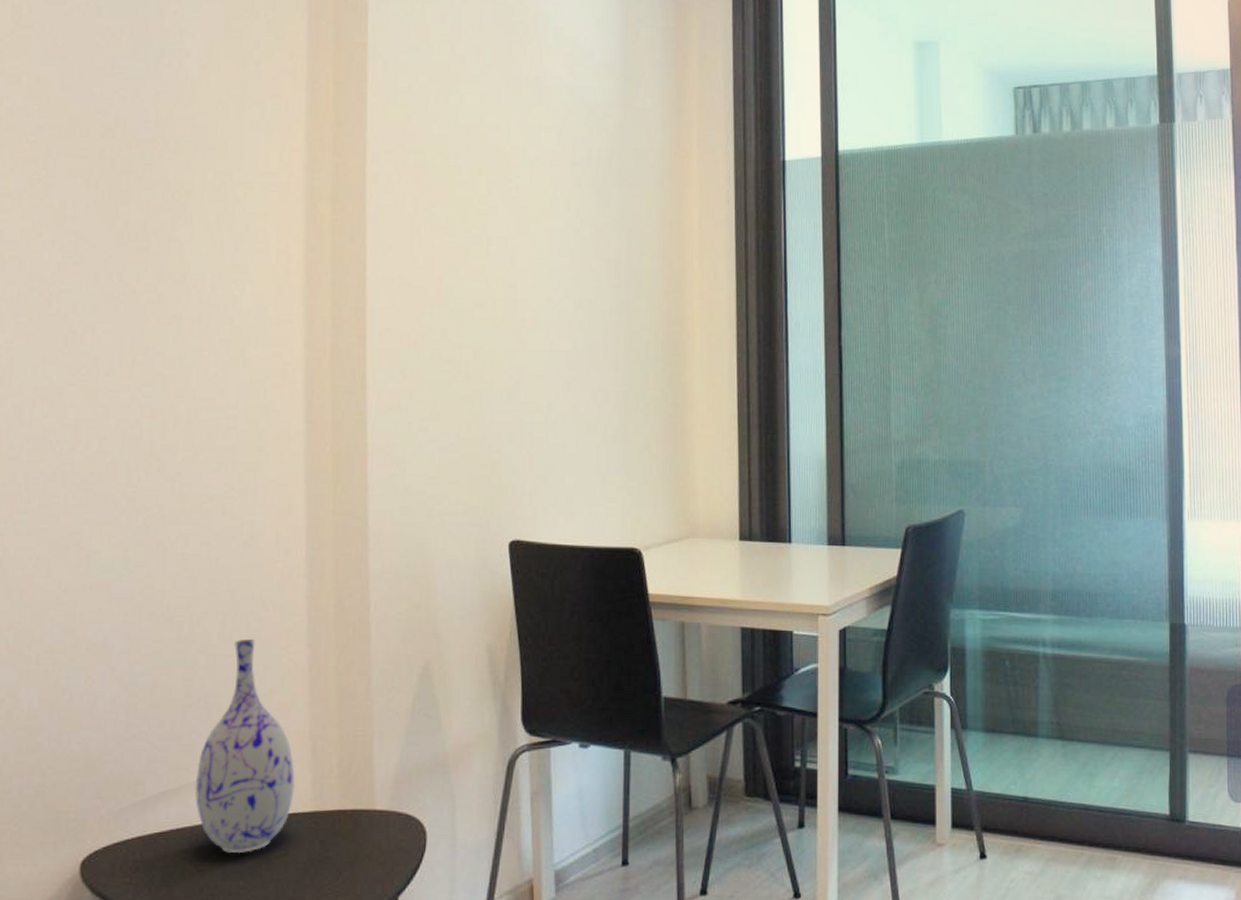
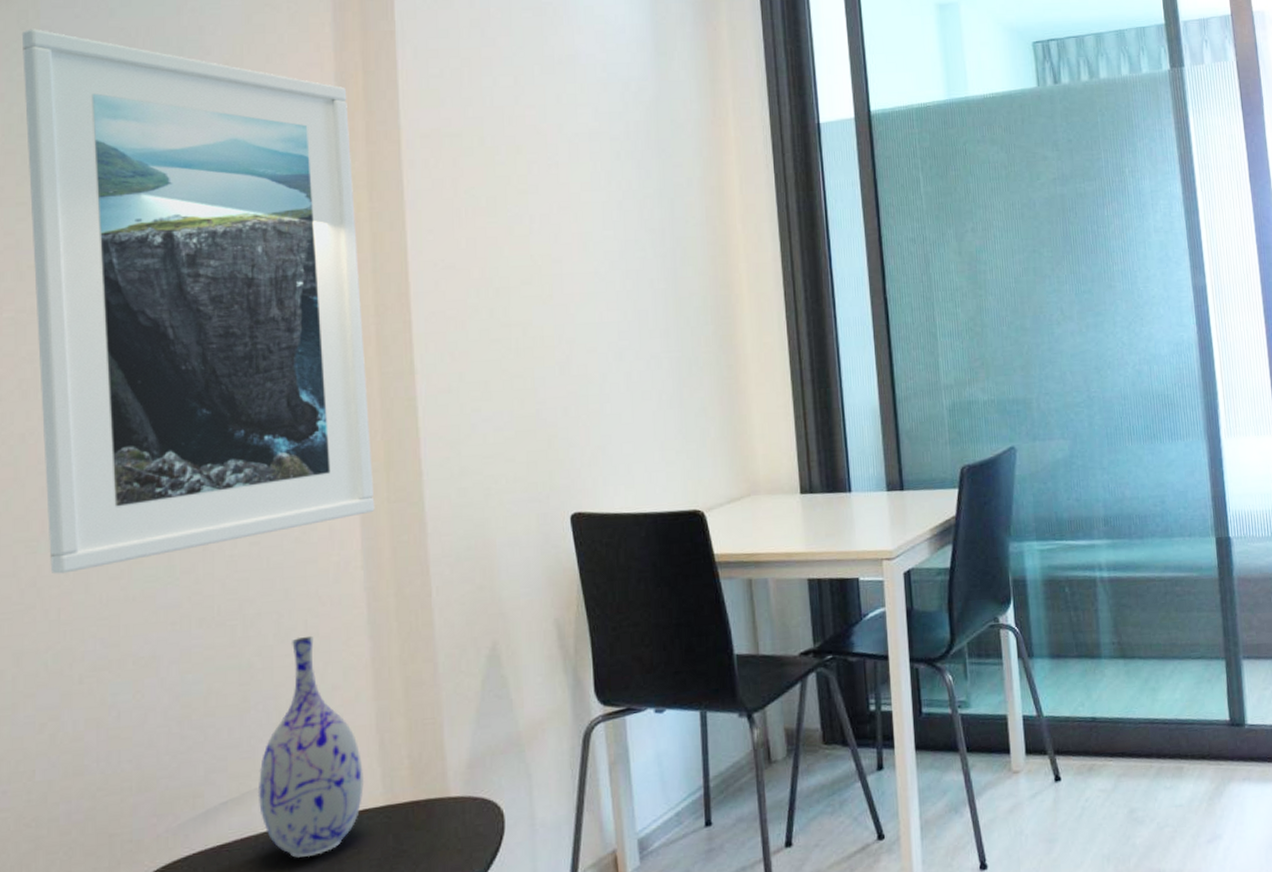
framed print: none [14,23,321,557] -> present [21,28,375,574]

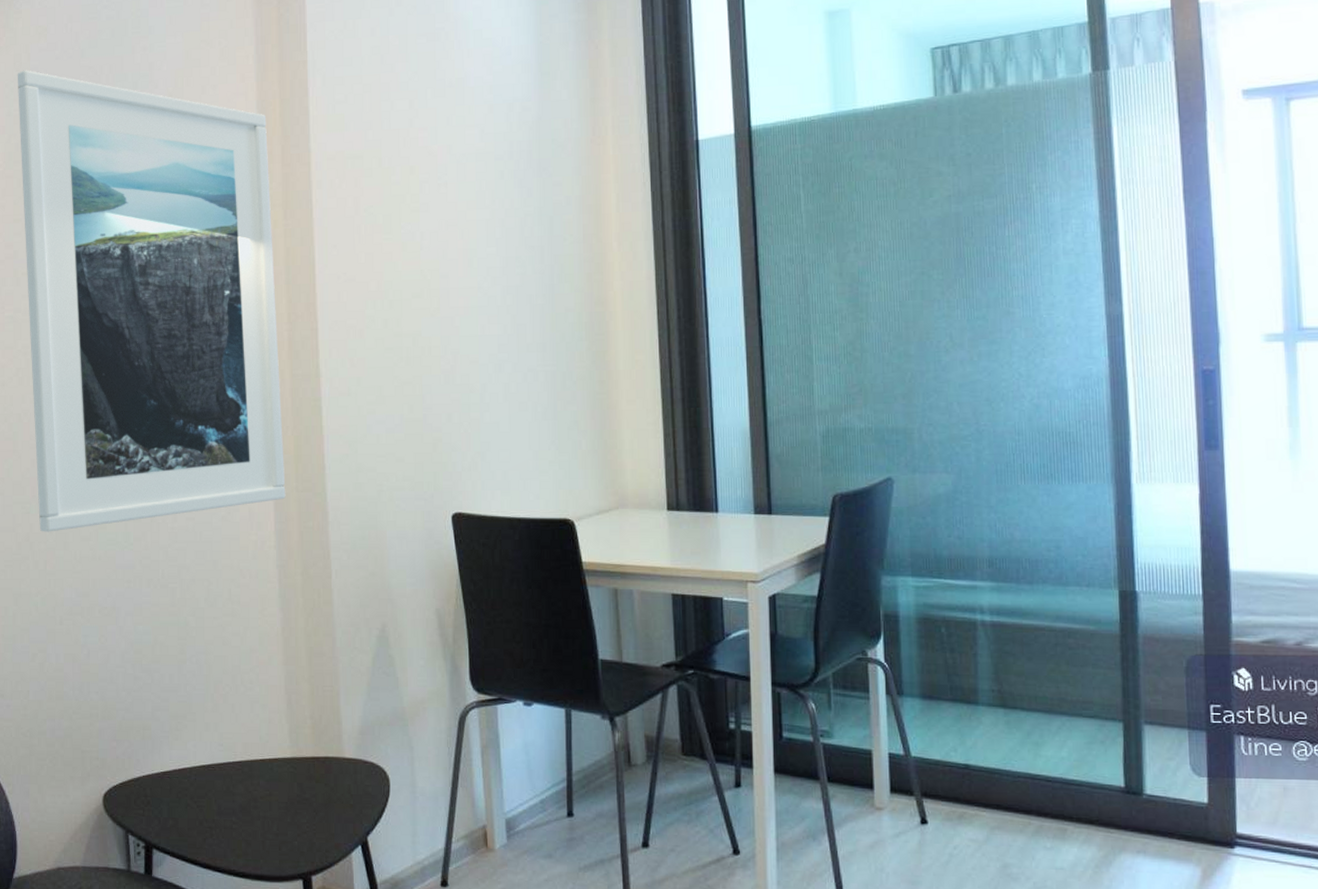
vase: present [257,635,365,858] -> none [192,603,275,792]

